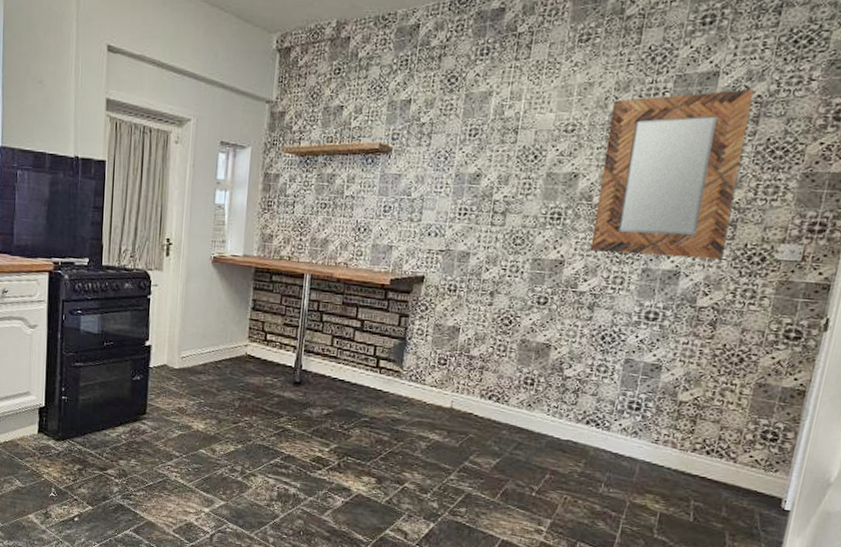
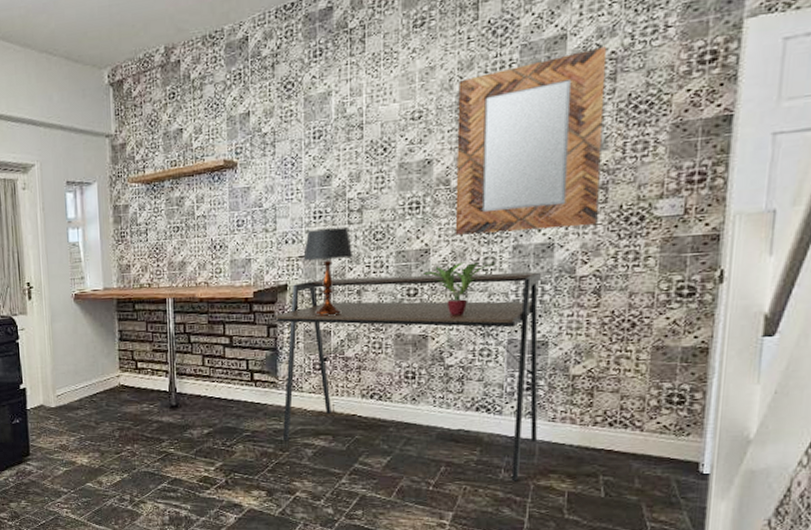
desk: none [398,275,666,497] -> present [276,272,542,481]
table lamp: none [443,226,492,314] -> present [303,227,354,316]
potted plant: none [554,278,624,330] -> present [422,262,495,316]

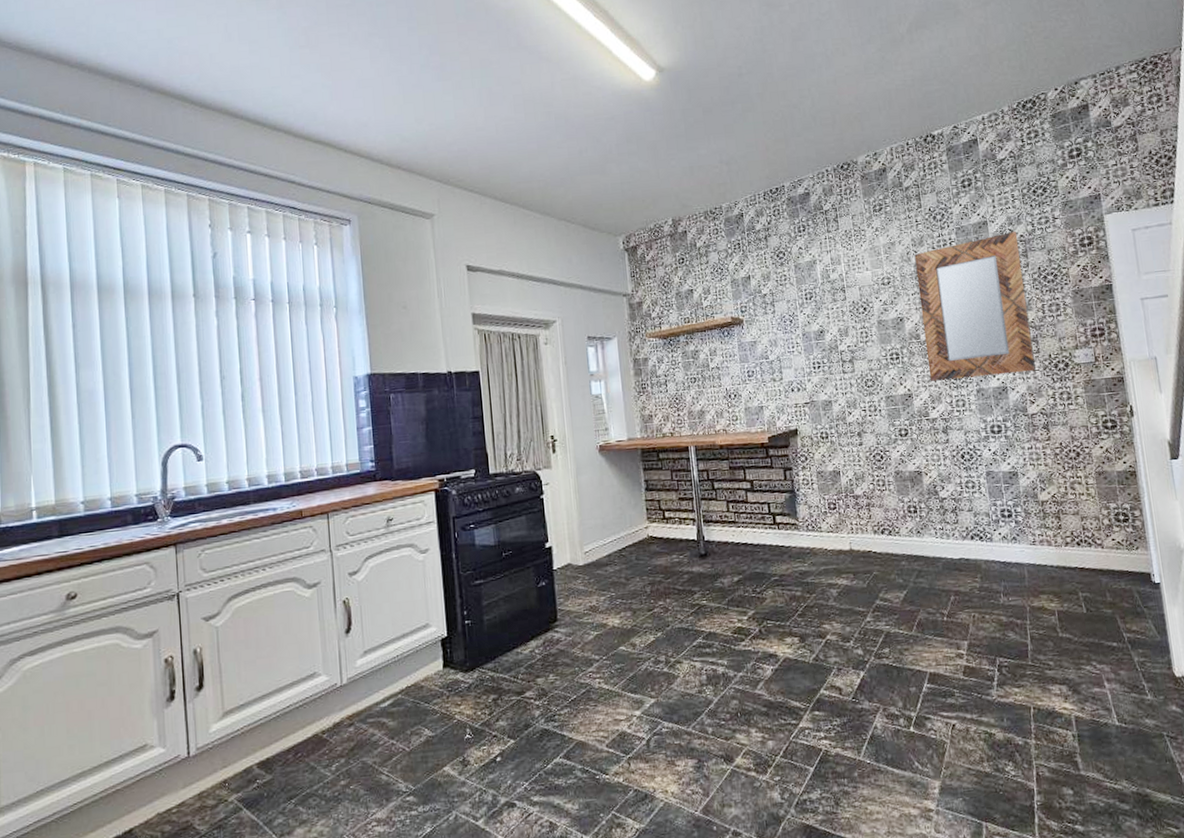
desk: present [276,272,542,481] -> none [790,411,1024,605]
table lamp: present [303,227,354,316] -> none [808,376,851,458]
potted plant: present [422,262,495,316] -> none [909,404,966,453]

